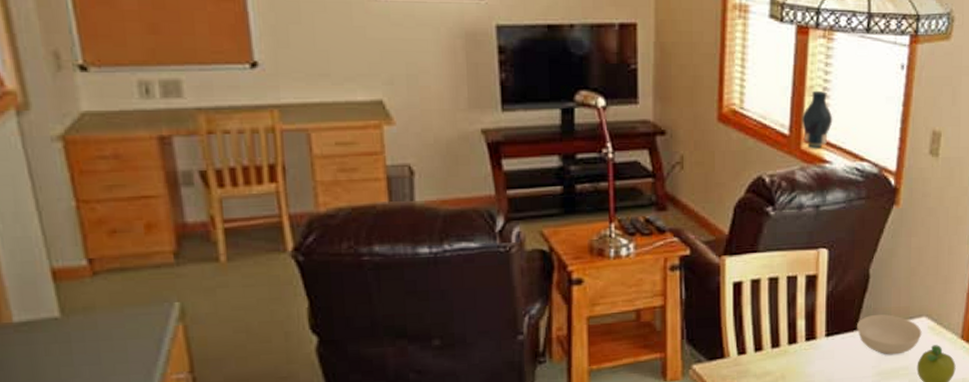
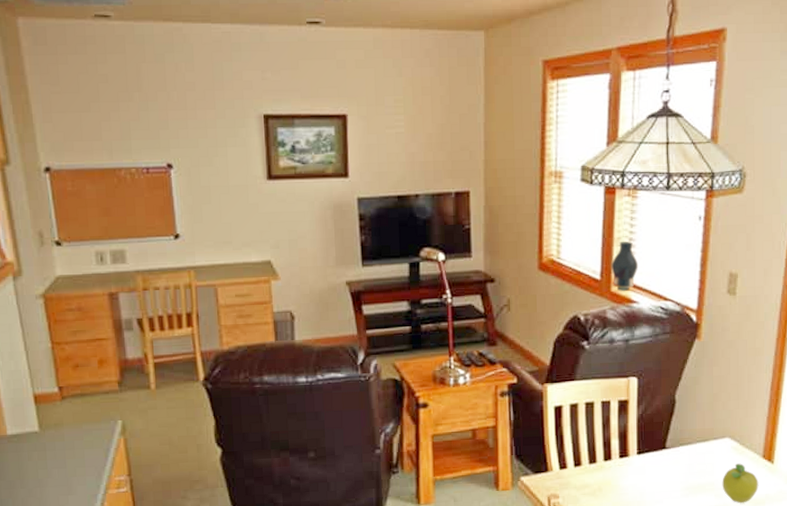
bowl: present [856,314,922,355] -> none [665,435,726,472]

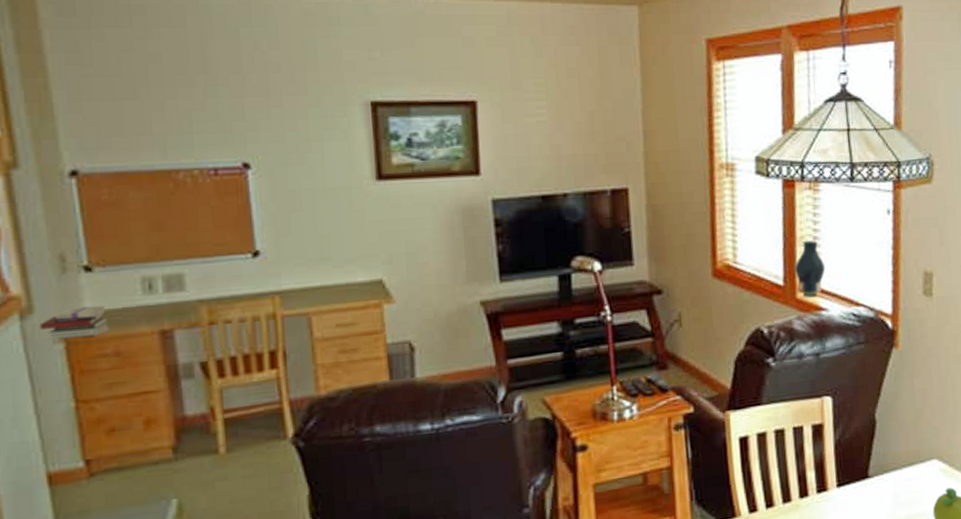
books: none [26,271,74,296] -> present [39,305,109,340]

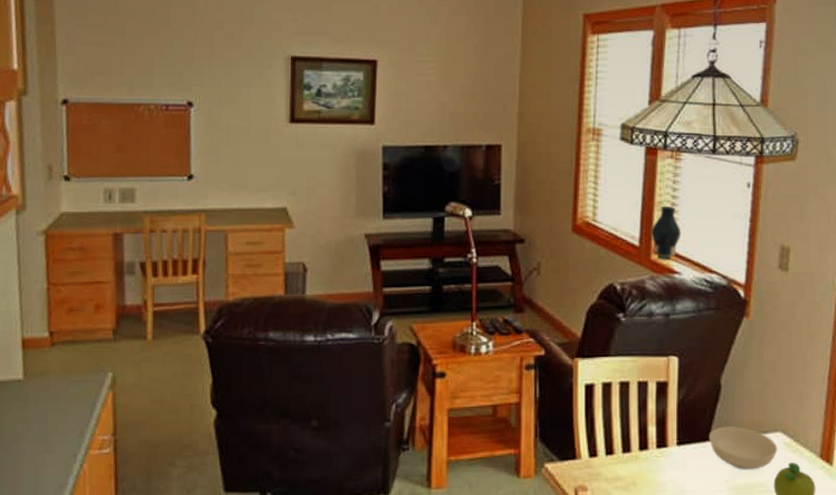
books: present [39,305,109,340] -> none [28,207,77,234]
bowl: none [867,459,935,502] -> present [708,427,778,470]

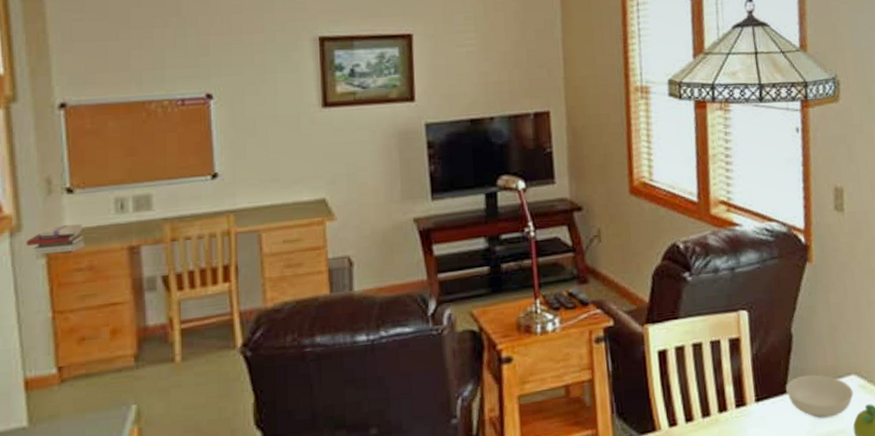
books: none [28,207,77,234] -> present [26,224,85,255]
vase: present [651,206,681,260] -> none [708,158,738,214]

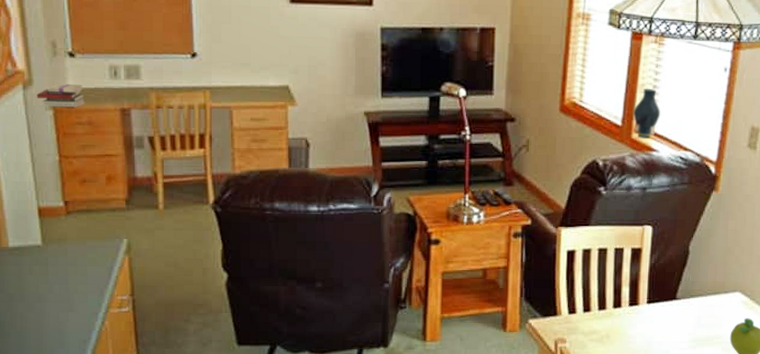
vase: none [708,158,738,214] -> present [633,89,661,139]
bowl: present [785,374,854,418] -> none [675,287,736,324]

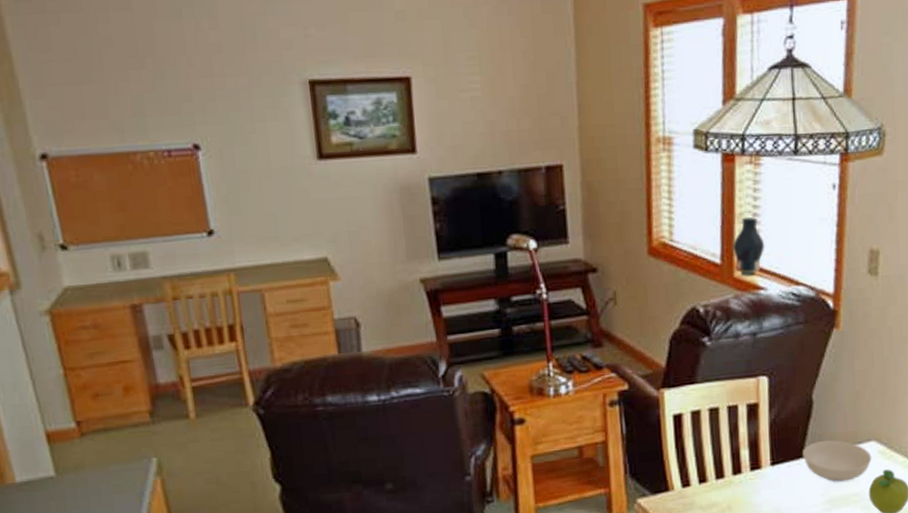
books: present [36,83,85,109] -> none [27,281,87,313]
bowl: none [675,287,736,324] -> present [802,440,872,482]

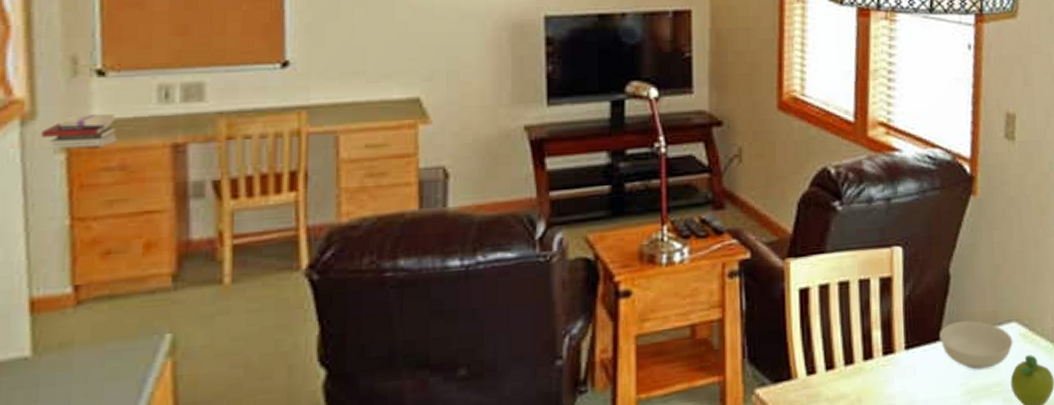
books: none [27,281,87,313] -> present [40,113,117,150]
vase: present [733,217,765,277] -> none [867,75,900,136]

